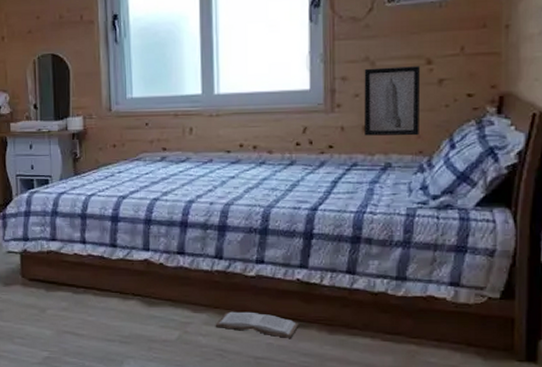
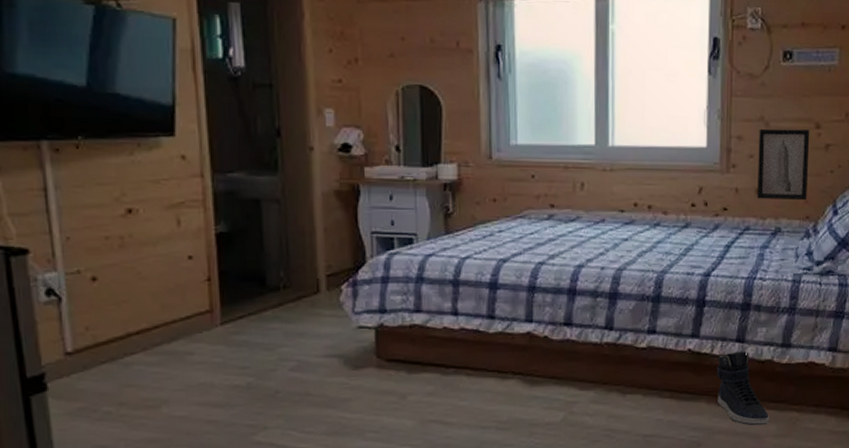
book: present [215,311,299,338] -> none [603,386,689,413]
sneaker: none [327,283,385,356] -> present [717,351,769,426]

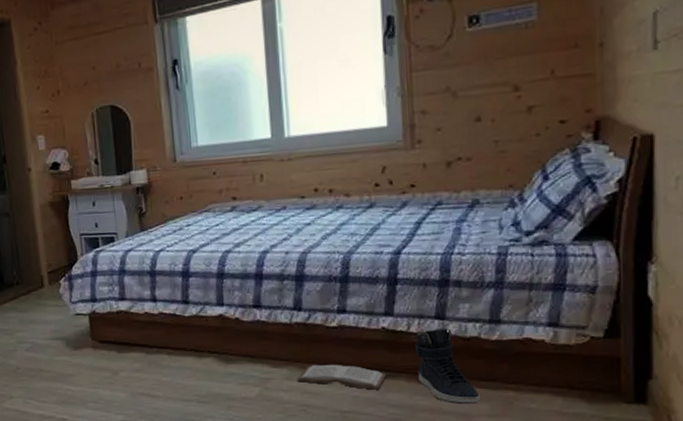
book: none [603,386,689,413] -> present [297,364,387,390]
wall art: present [757,128,810,201] -> none [445,93,509,172]

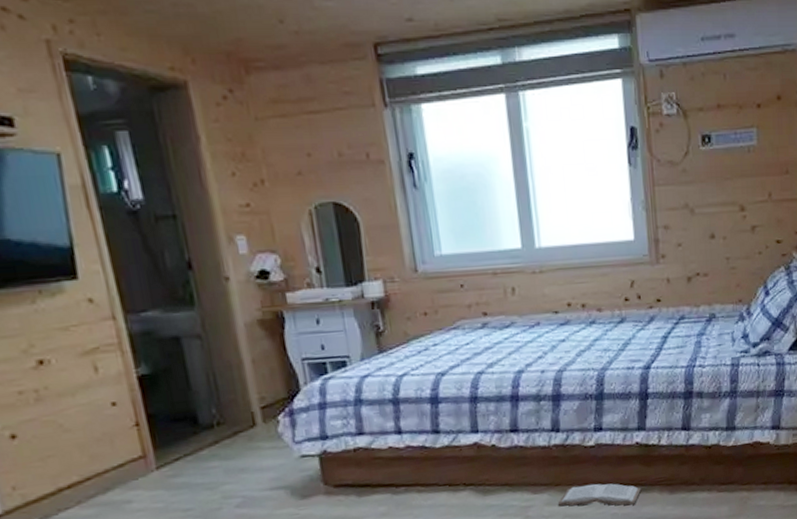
sneaker: present [415,328,480,405] -> none [666,438,721,510]

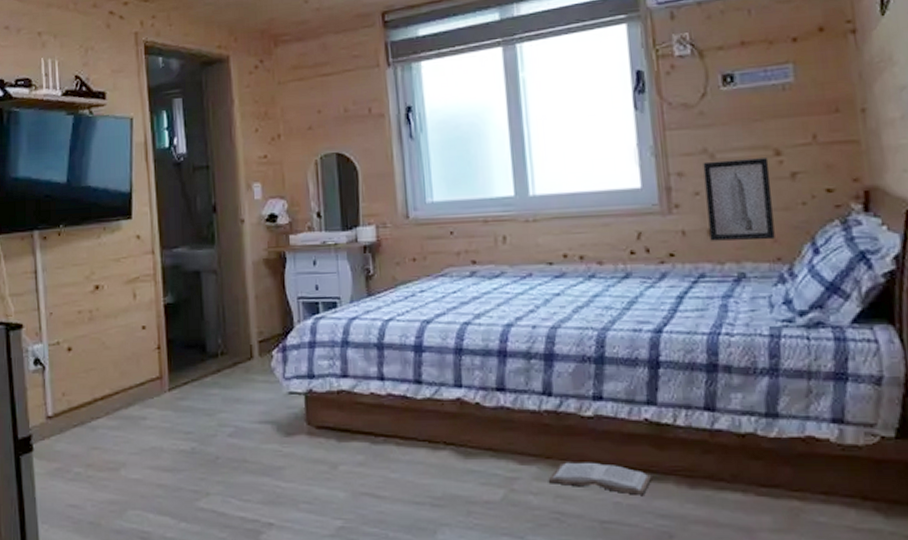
wall art: none [685,213,738,287] -> present [703,158,775,241]

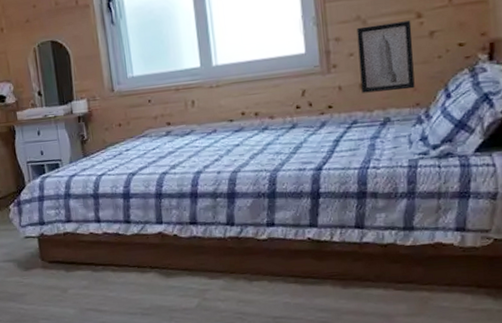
book: present [548,462,652,495] -> none [232,274,314,296]

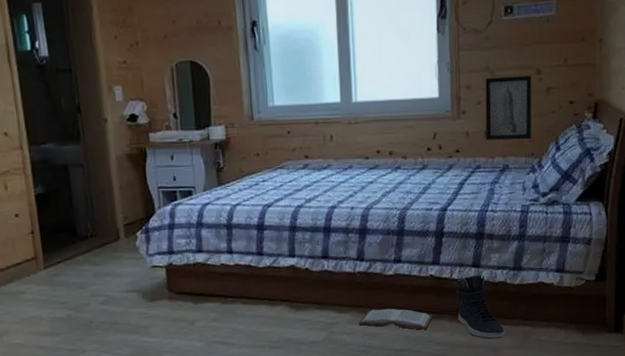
book: none [232,274,314,296] -> present [358,308,433,330]
sneaker: none [338,236,398,306] -> present [456,275,505,340]

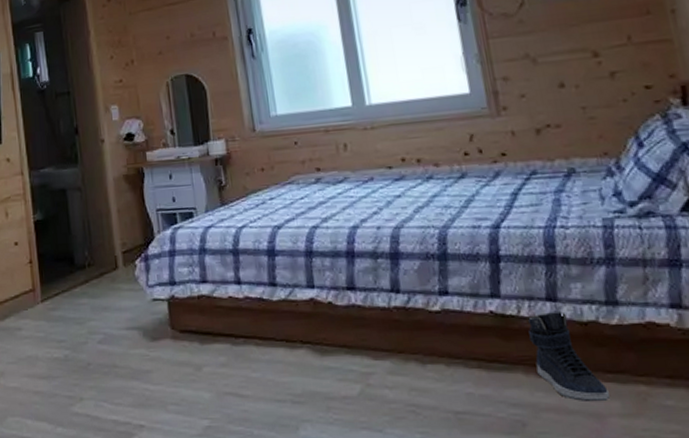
book: present [358,308,433,330] -> none [401,355,502,385]
wall art: present [485,76,532,140] -> none [526,59,600,140]

